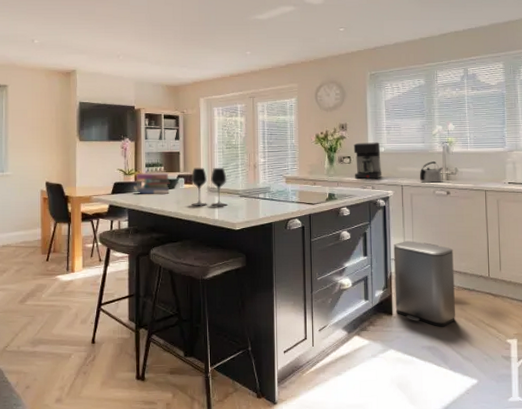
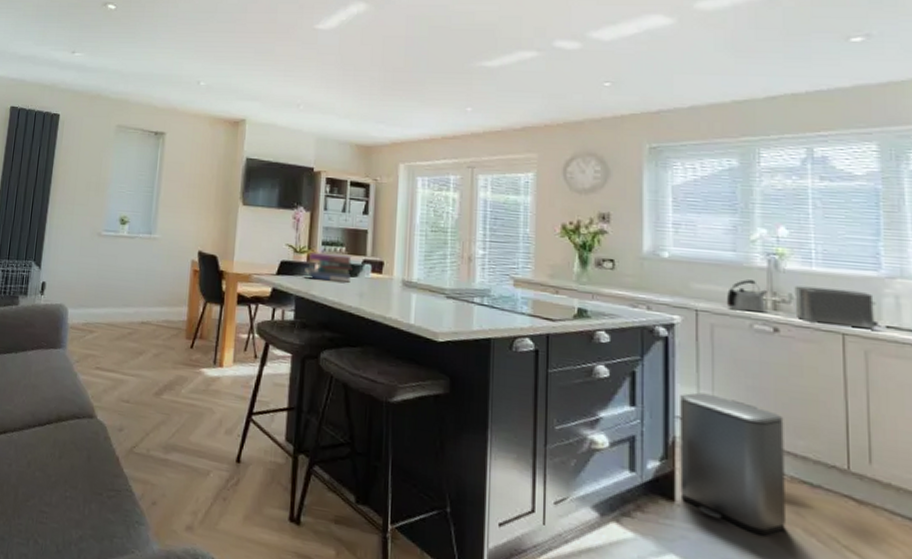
wine glass: present [191,167,227,206] -> none [378,252,430,308]
coffee maker: present [353,142,382,179] -> none [619,241,665,297]
toaster: none [458,161,504,187] -> present [794,286,879,331]

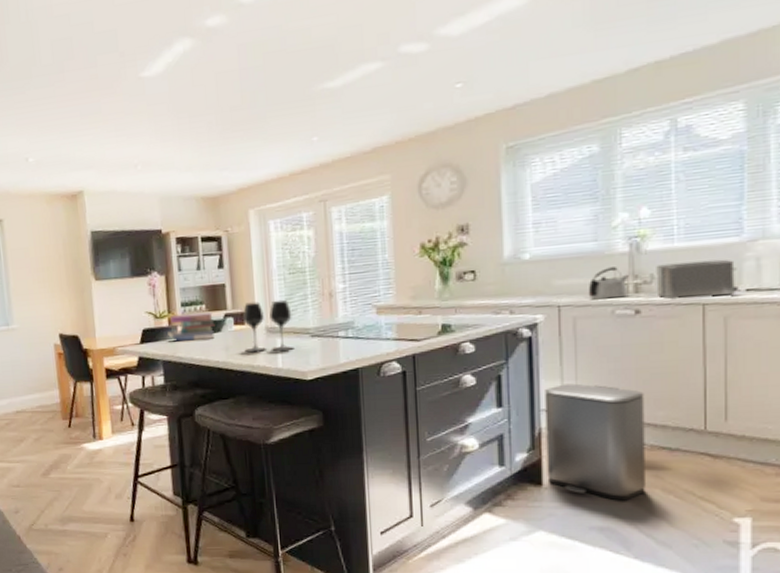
wine glass: none [378,252,430,308] -> present [242,299,294,353]

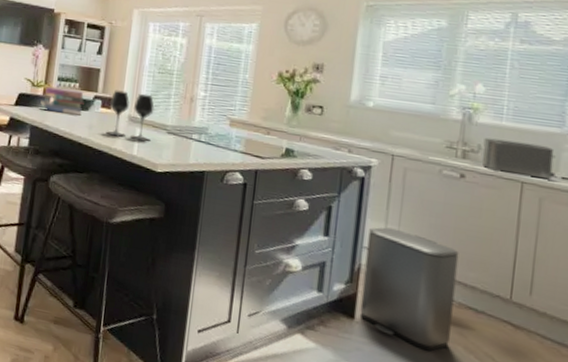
kettle: present [588,267,629,301] -> none [420,130,459,161]

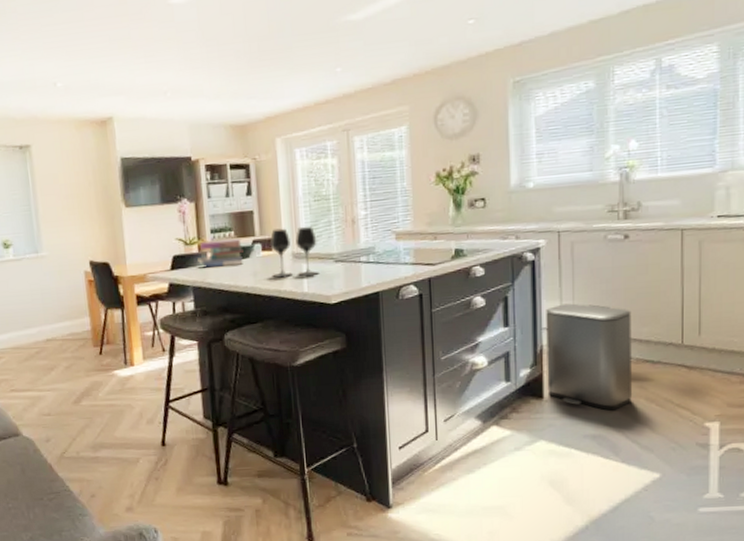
toaster: present [481,137,556,181] -> none [642,188,711,226]

